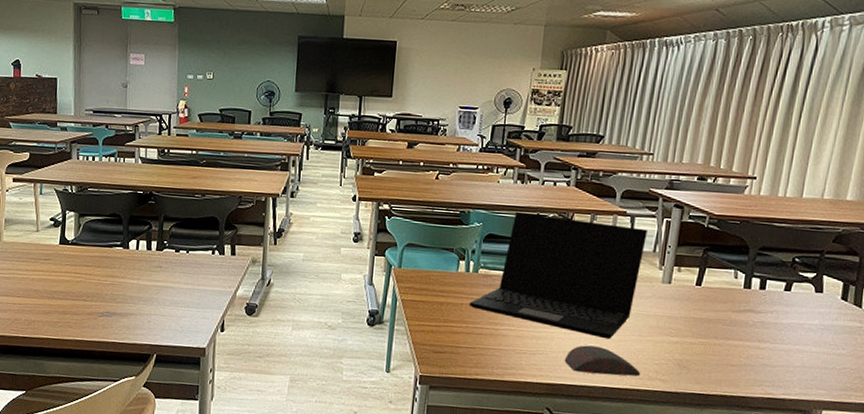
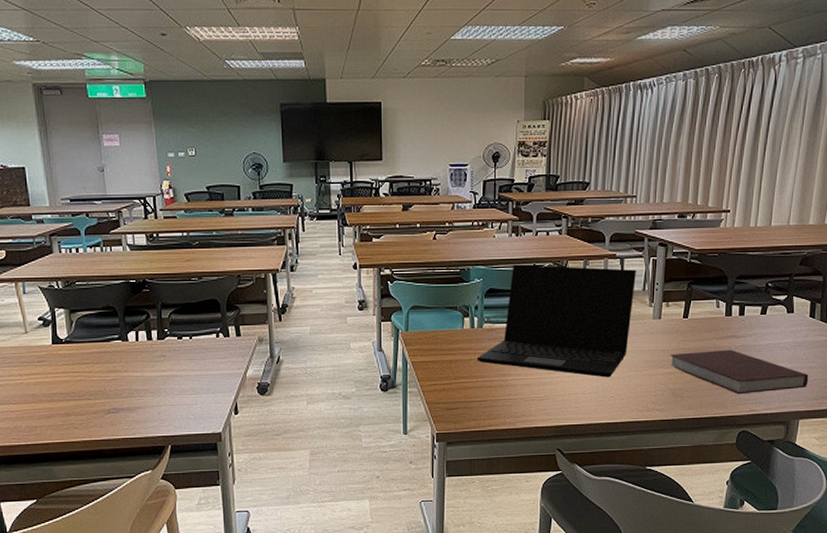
computer mouse: present [564,345,641,377] -> none [570,385,640,412]
notebook: none [678,322,837,377] -> present [670,349,809,395]

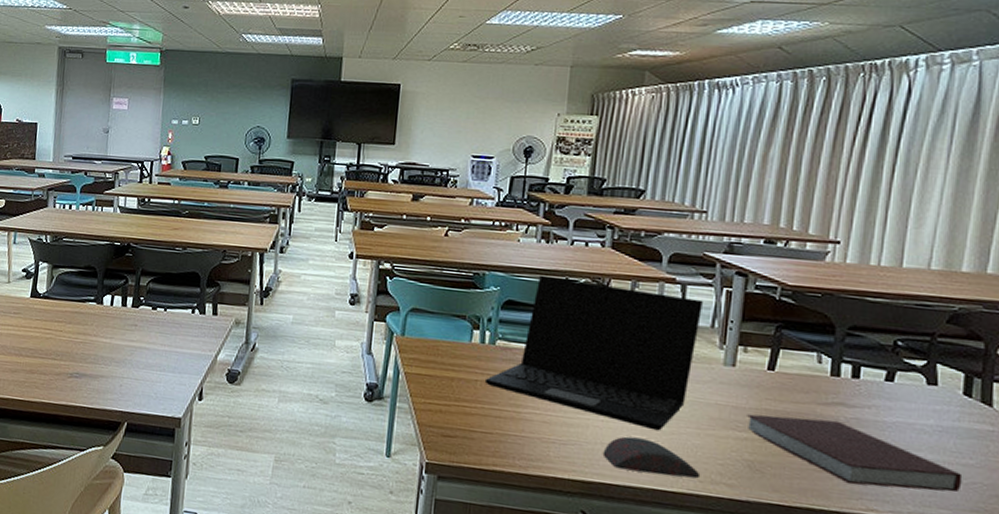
computer mouse: none [570,385,640,412] -> present [602,436,701,479]

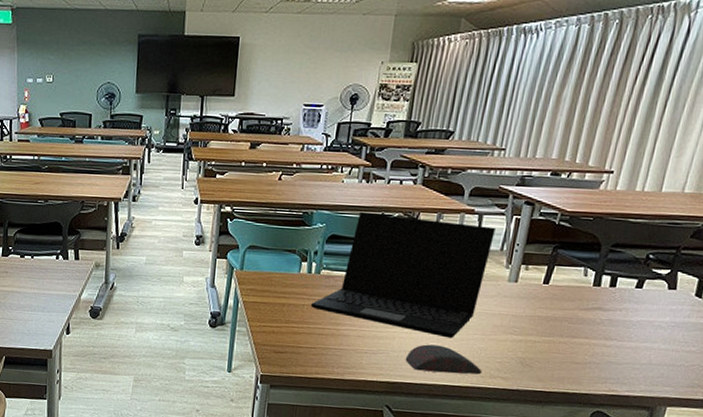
notebook: present [747,414,963,493] -> none [523,320,686,374]

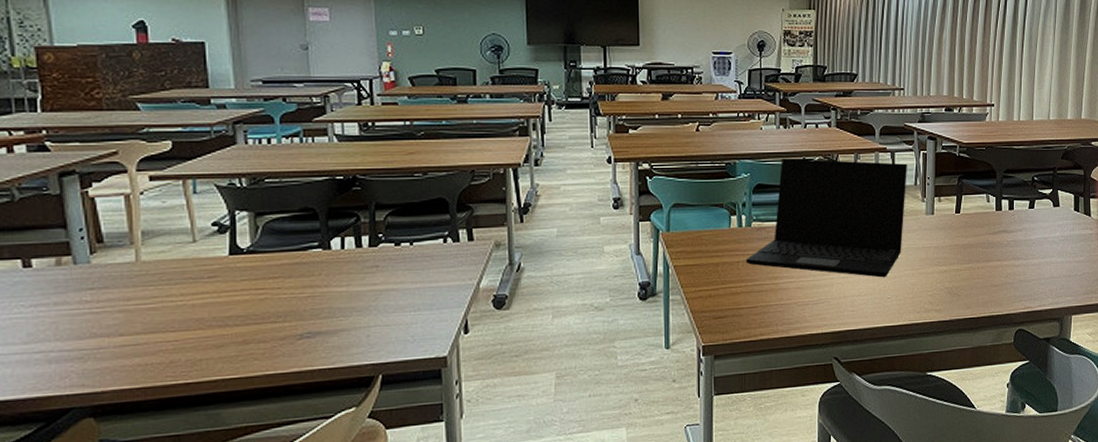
computer mouse: present [405,344,482,375] -> none [846,286,918,316]

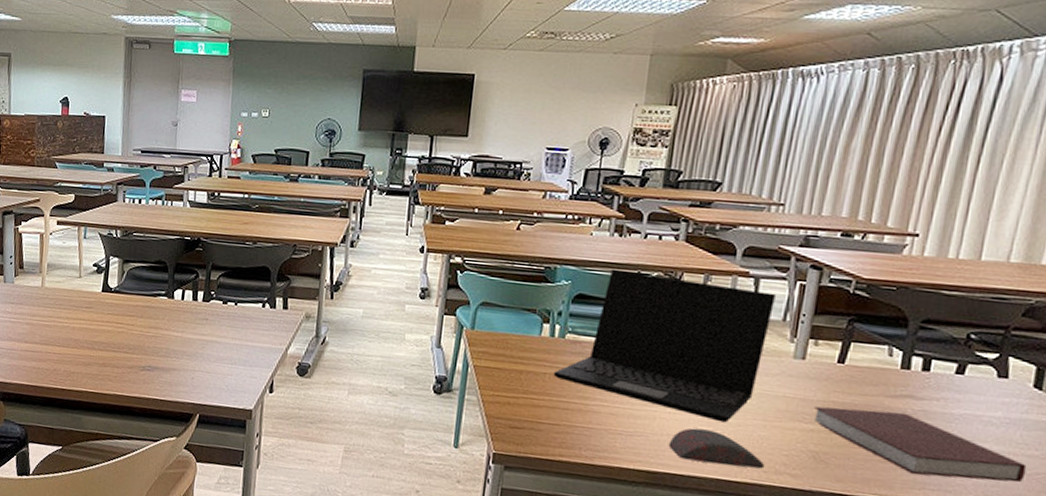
computer mouse: none [846,286,918,316] -> present [668,428,765,469]
notebook: none [945,244,1078,292] -> present [814,406,1027,483]

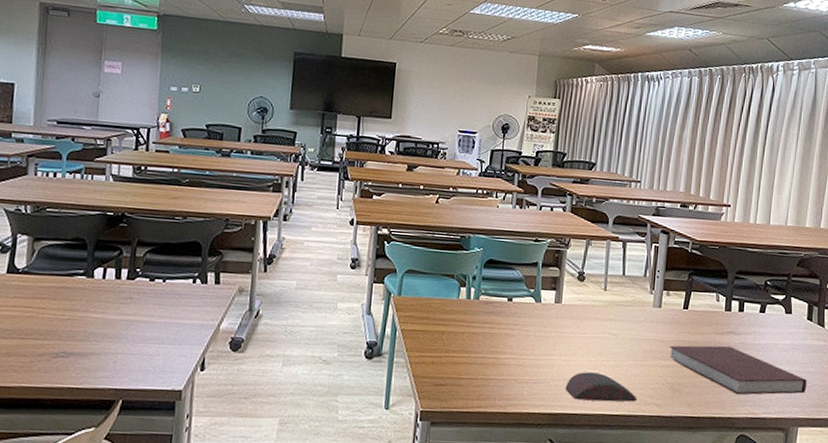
laptop: present [553,268,776,423] -> none [470,236,638,365]

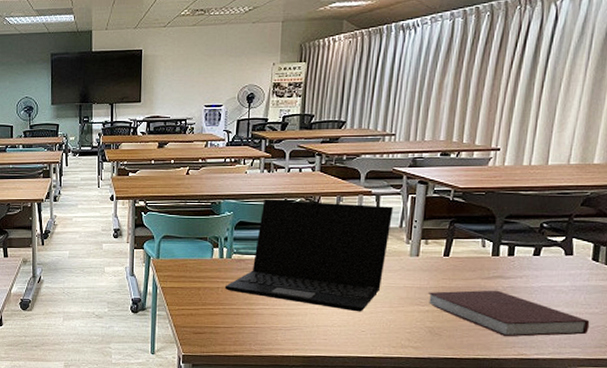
laptop: none [470,236,638,365] -> present [224,199,393,312]
computer mouse: present [565,372,637,402] -> none [318,319,394,346]

